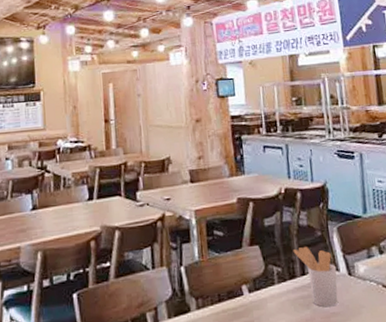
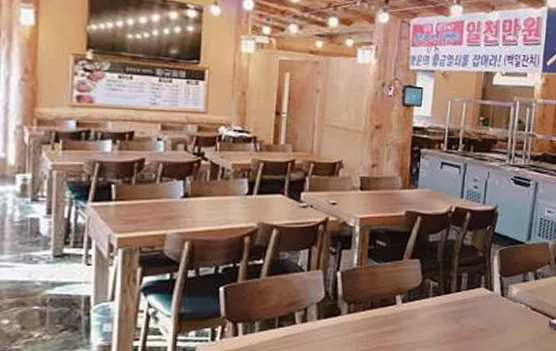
utensil holder: present [293,246,338,308] -> none [452,264,491,323]

